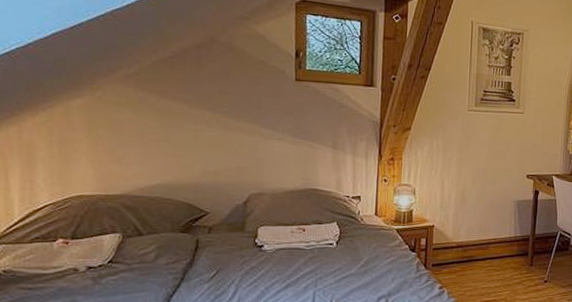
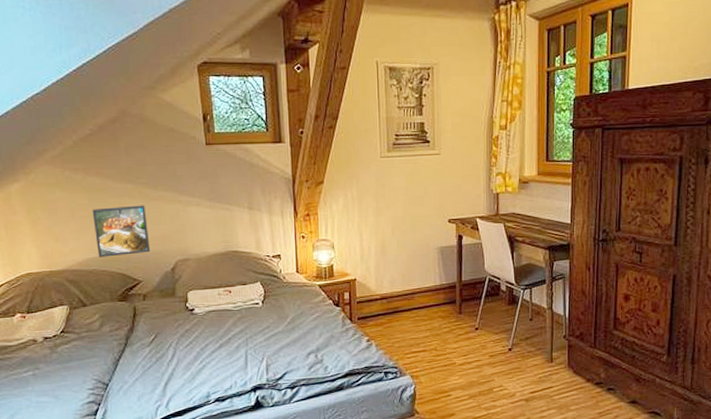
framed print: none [163,133,224,185] -> present [92,205,151,257]

